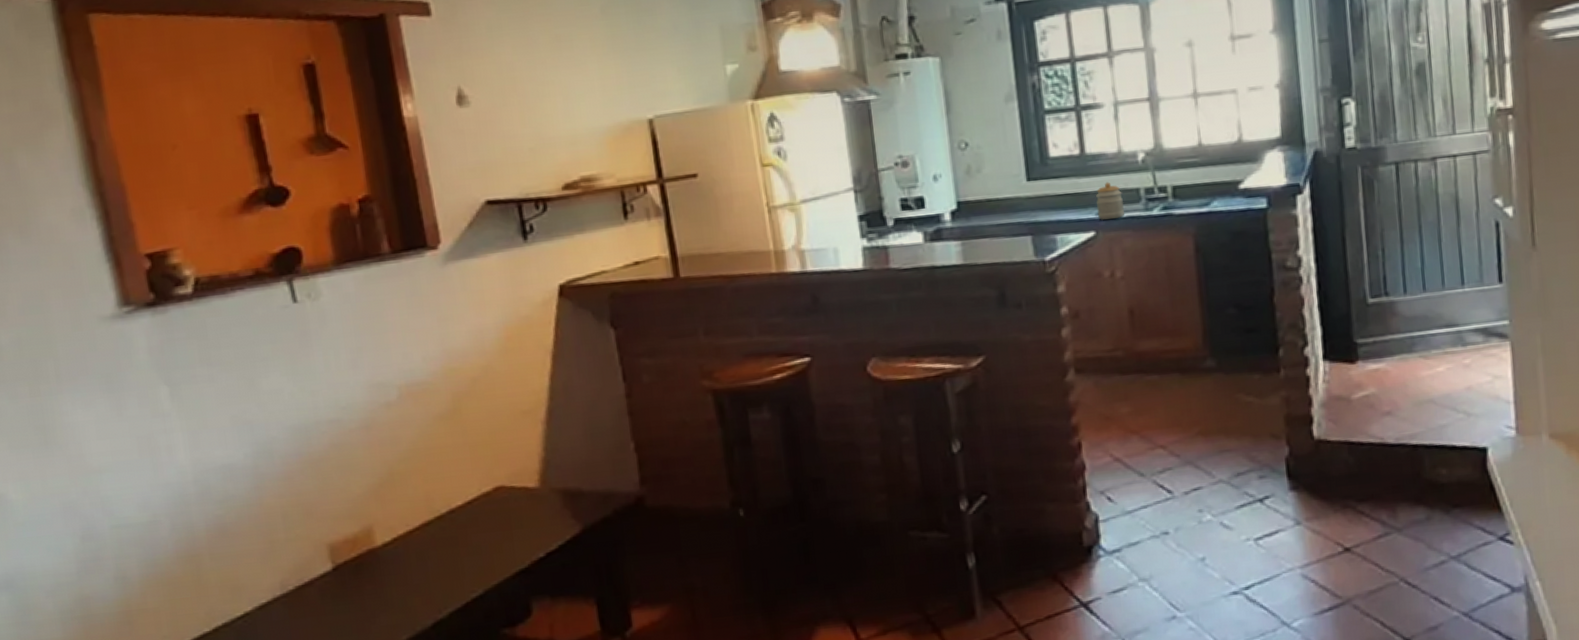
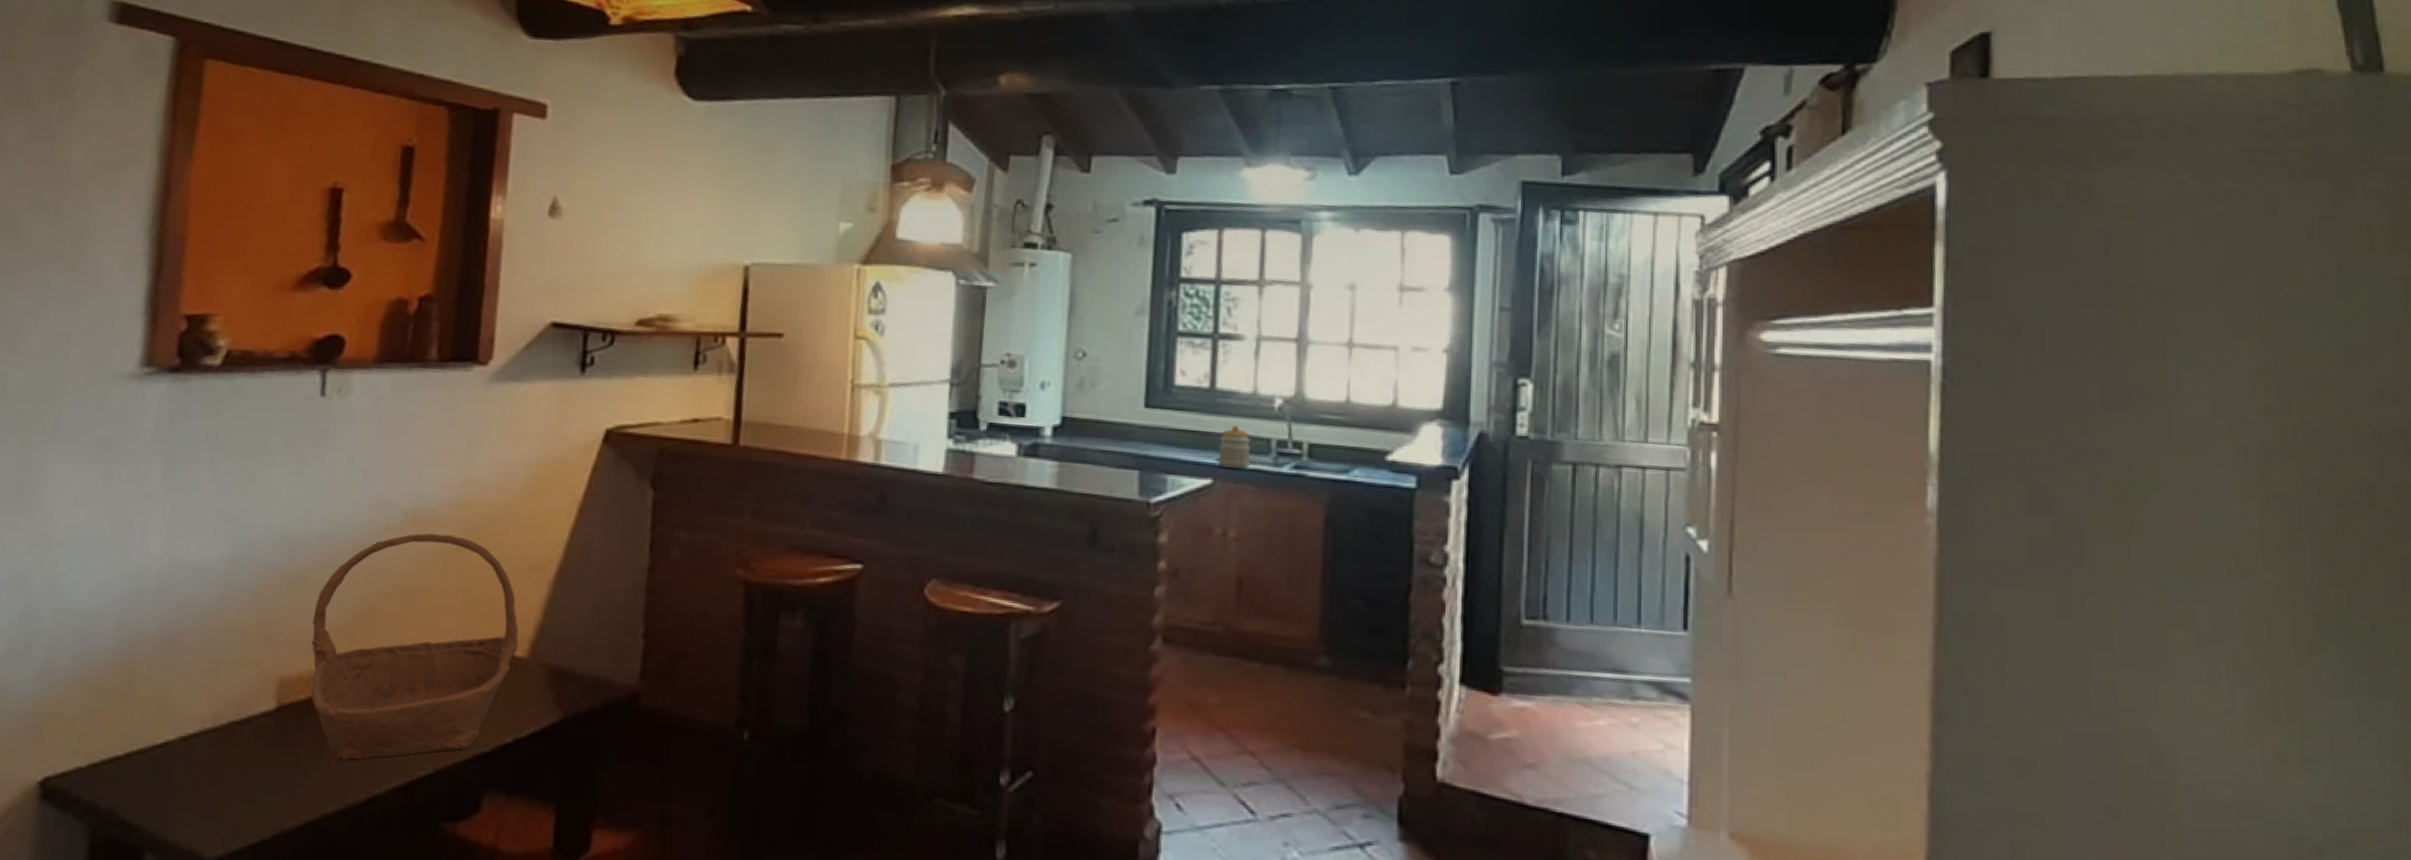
basket: none [342,399,529,599] -> present [310,533,519,761]

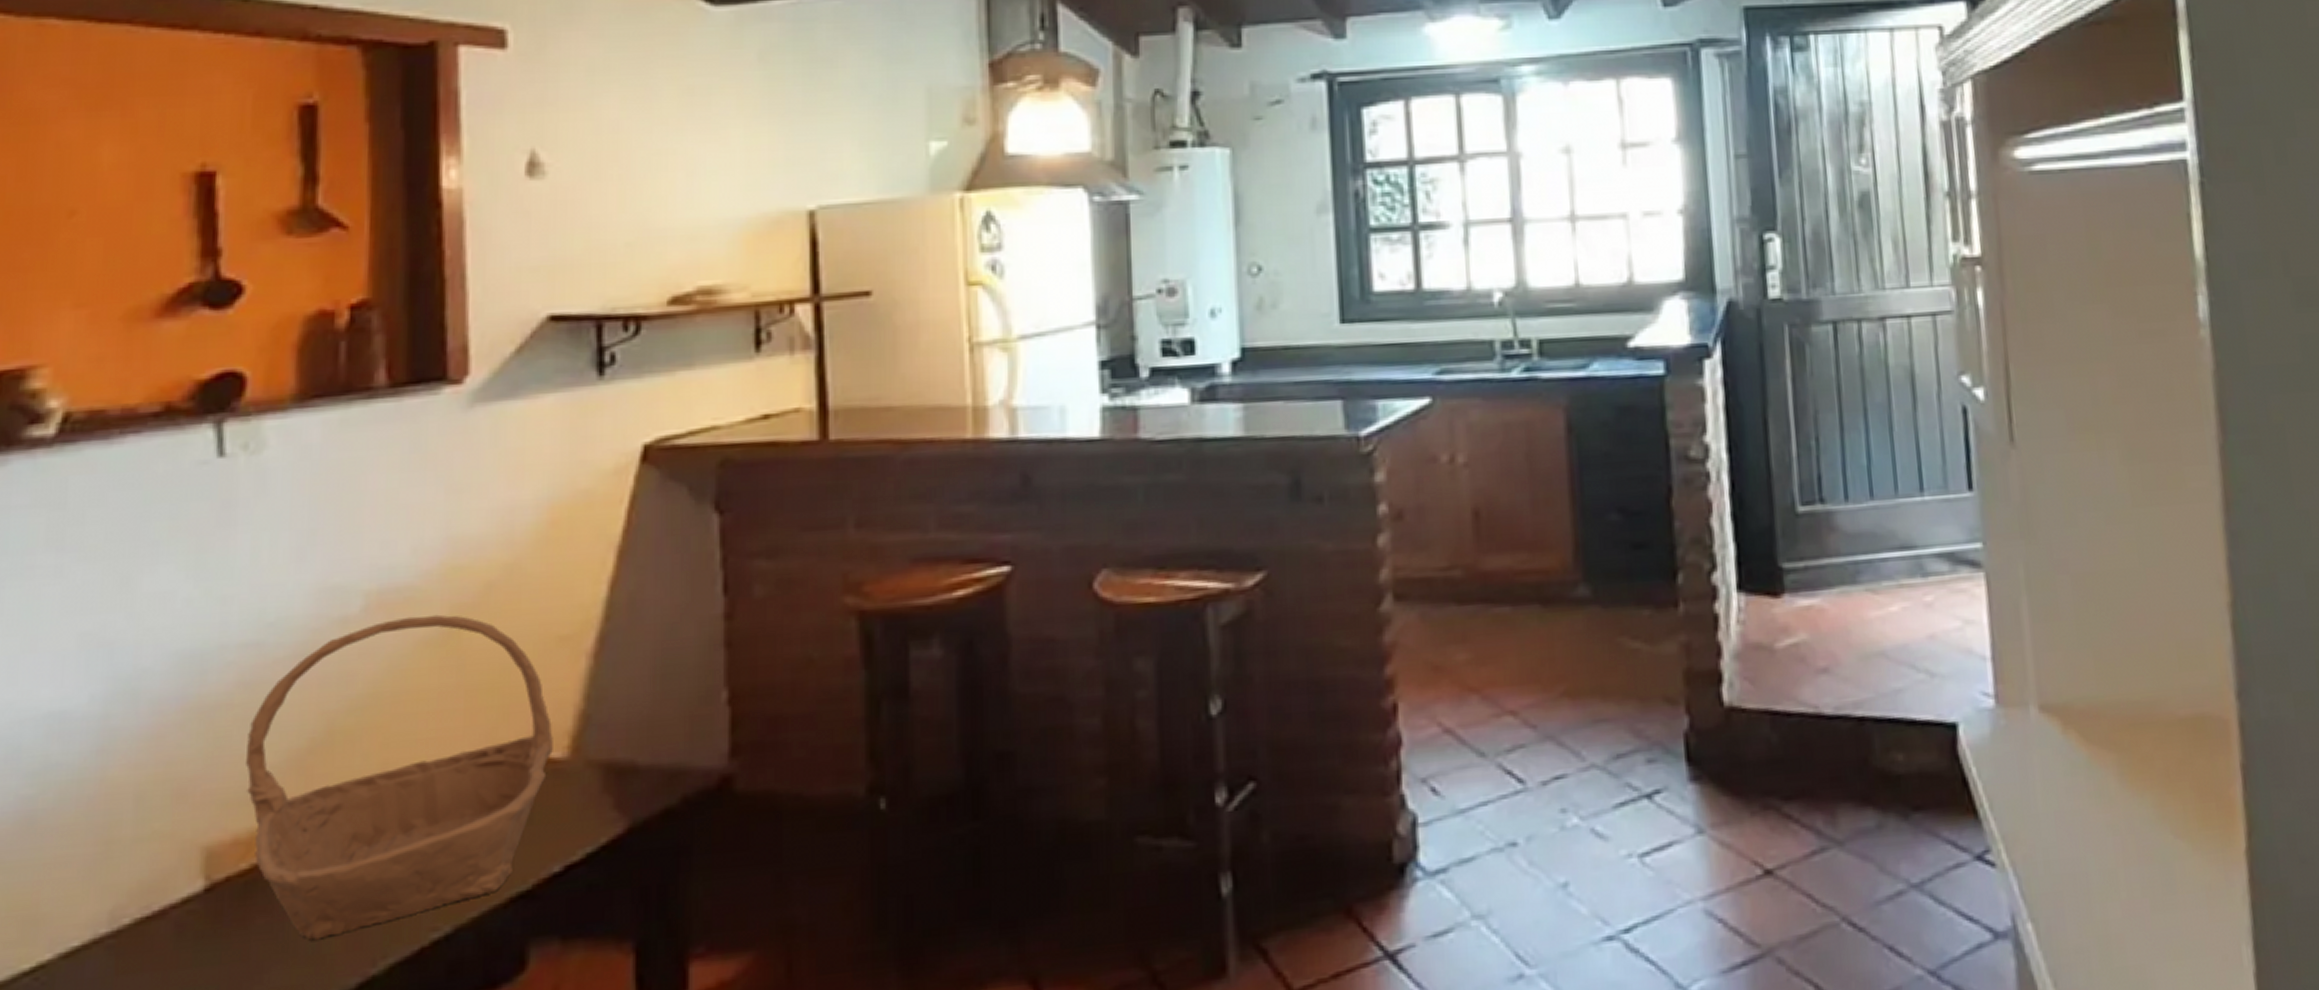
jar: present [1218,425,1251,469] -> none [1433,329,1473,382]

